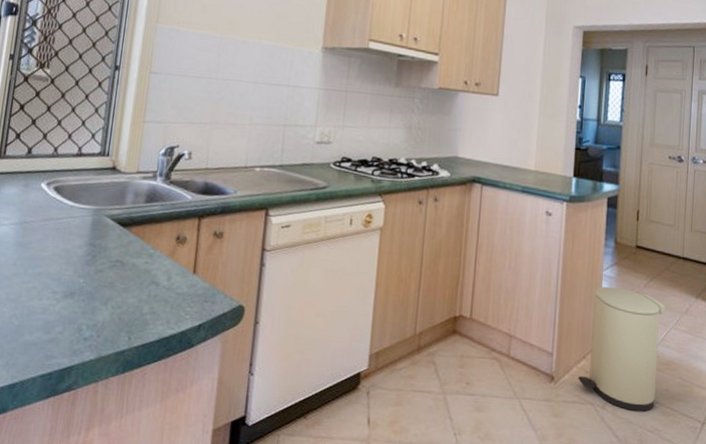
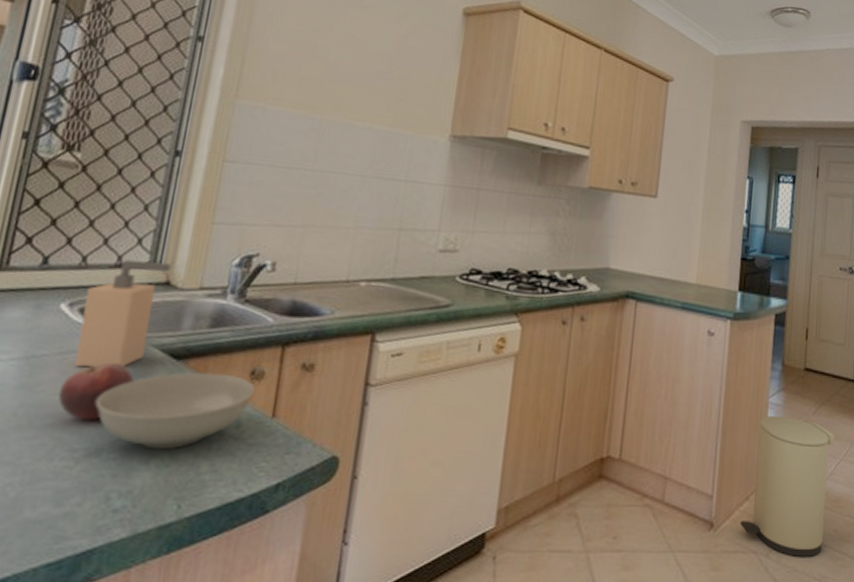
fruit: none [42,227,95,271] -> present [57,362,136,421]
soap dispenser: none [52,150,117,232] -> present [73,260,172,368]
bowl: none [68,237,180,295] -> present [95,372,255,450]

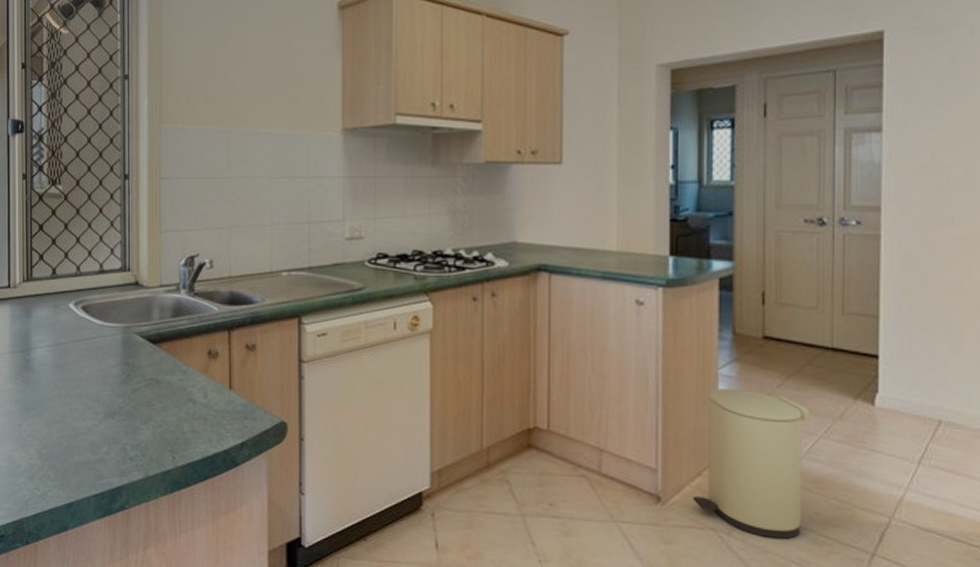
fruit: present [57,362,136,421] -> none [80,347,128,391]
soap dispenser: present [73,260,172,368] -> none [84,266,137,352]
bowl: present [95,372,255,450] -> none [105,353,213,414]

